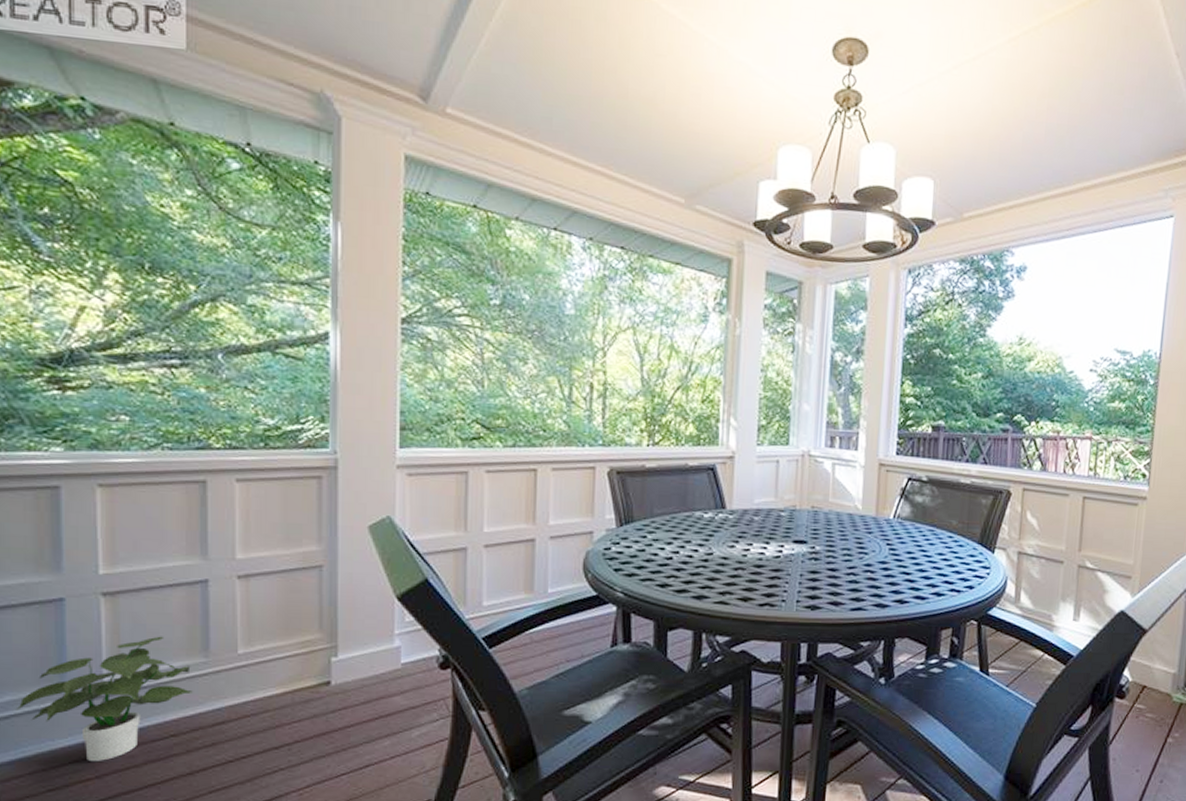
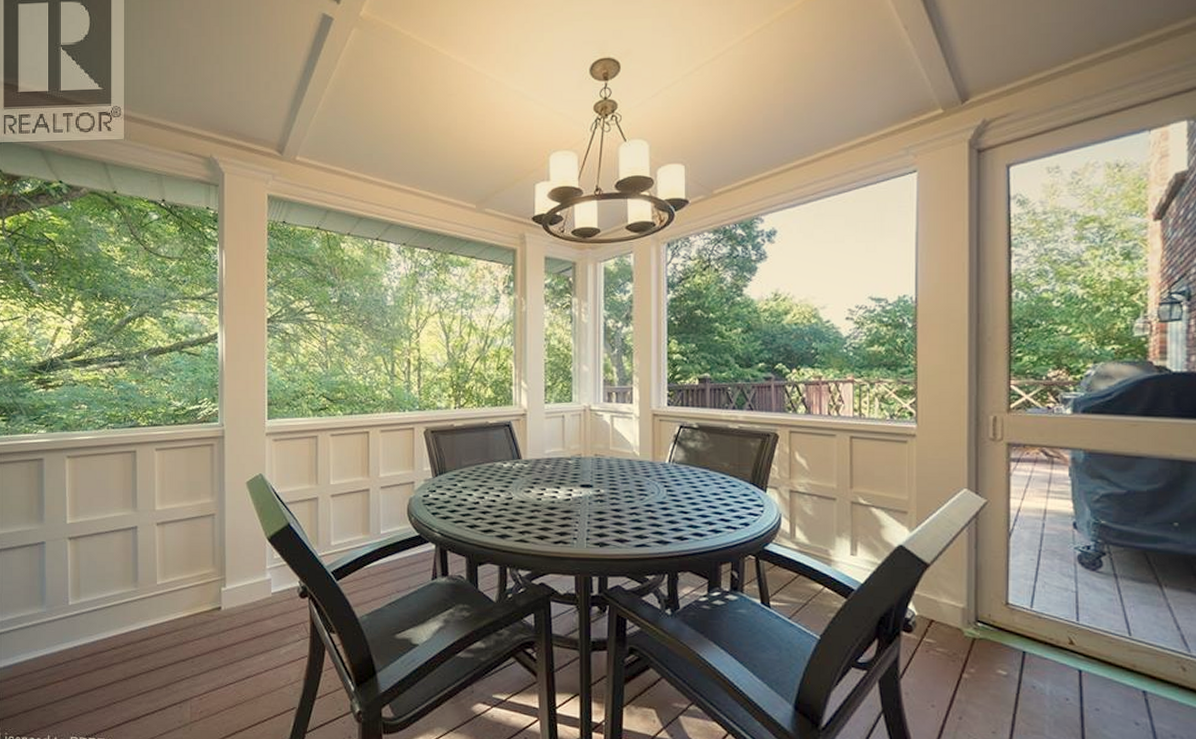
potted plant: present [15,636,193,762] -> none [13,570,127,668]

